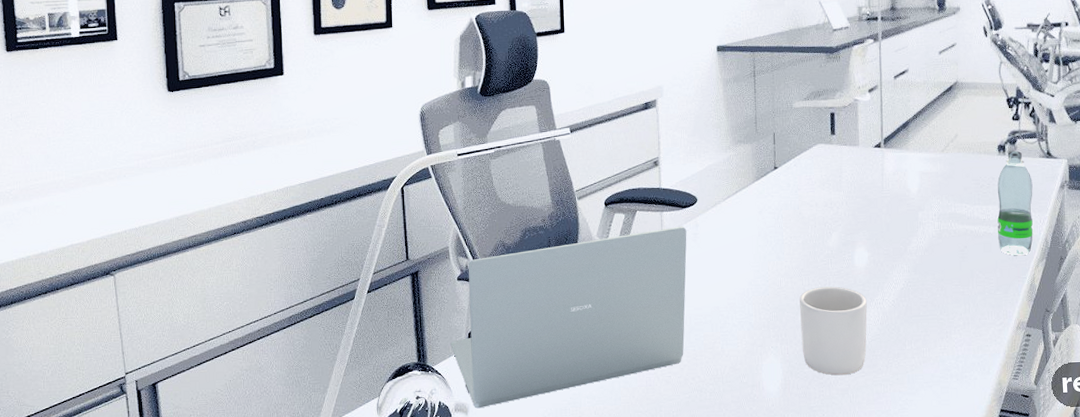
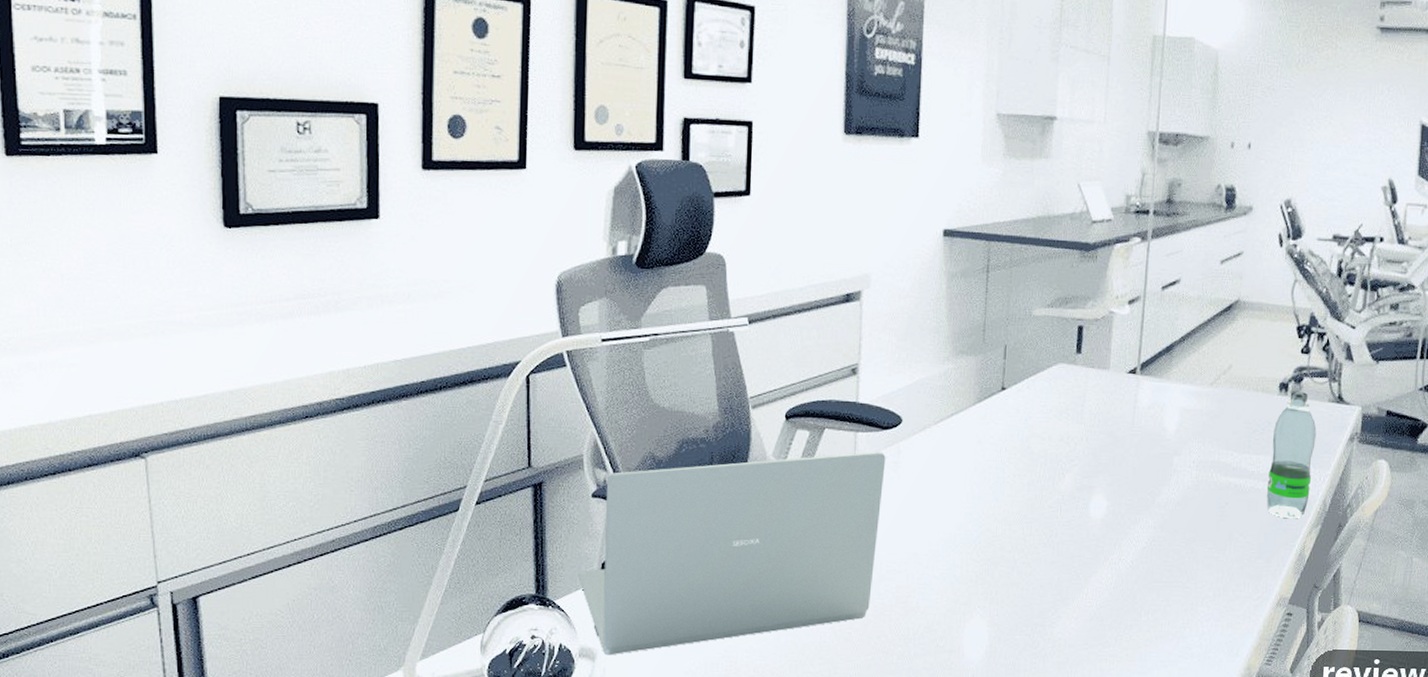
mug: present [800,286,867,376] -> none [1015,538,1100,646]

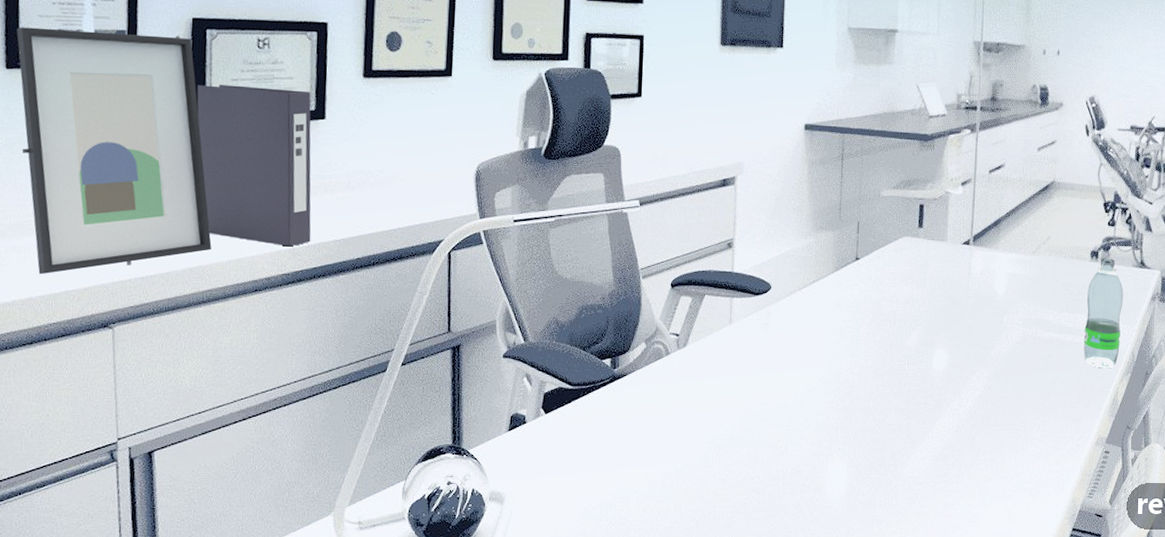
picture frame: none [15,106,253,396] -> present [16,27,212,275]
binder: none [229,176,368,367] -> present [197,85,311,247]
laptop: present [578,451,886,656] -> none [490,314,757,499]

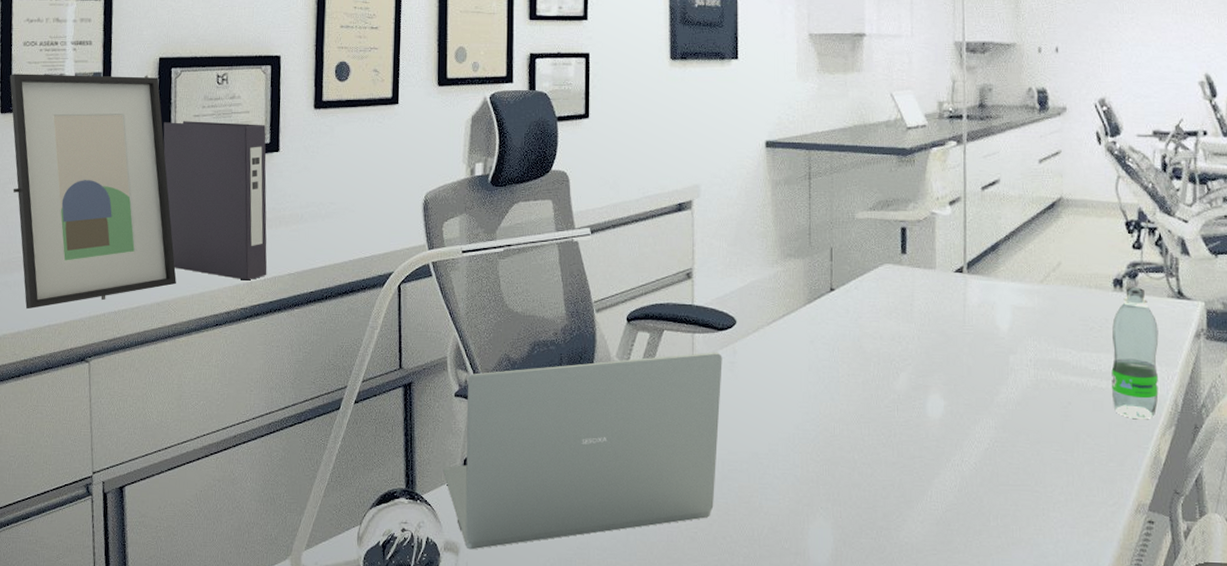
laptop: none [490,314,757,499] -> present [443,352,722,550]

